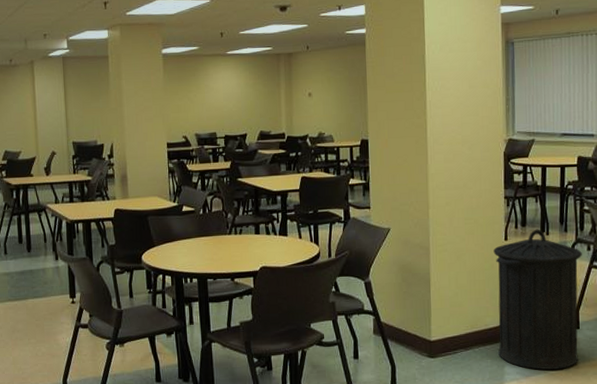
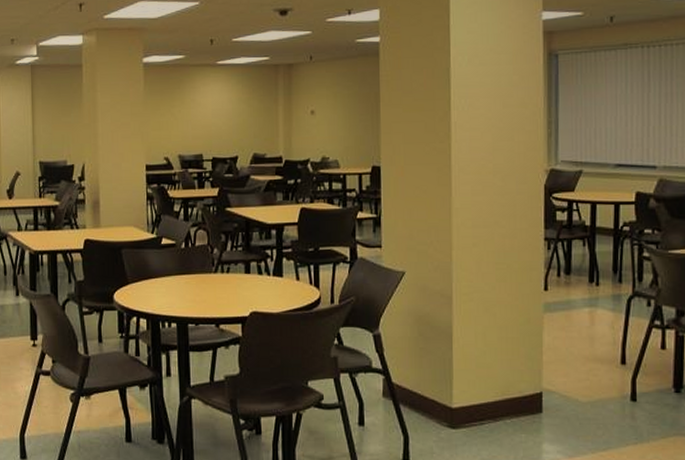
trash can: present [493,229,582,370] -> none [530,278,640,450]

